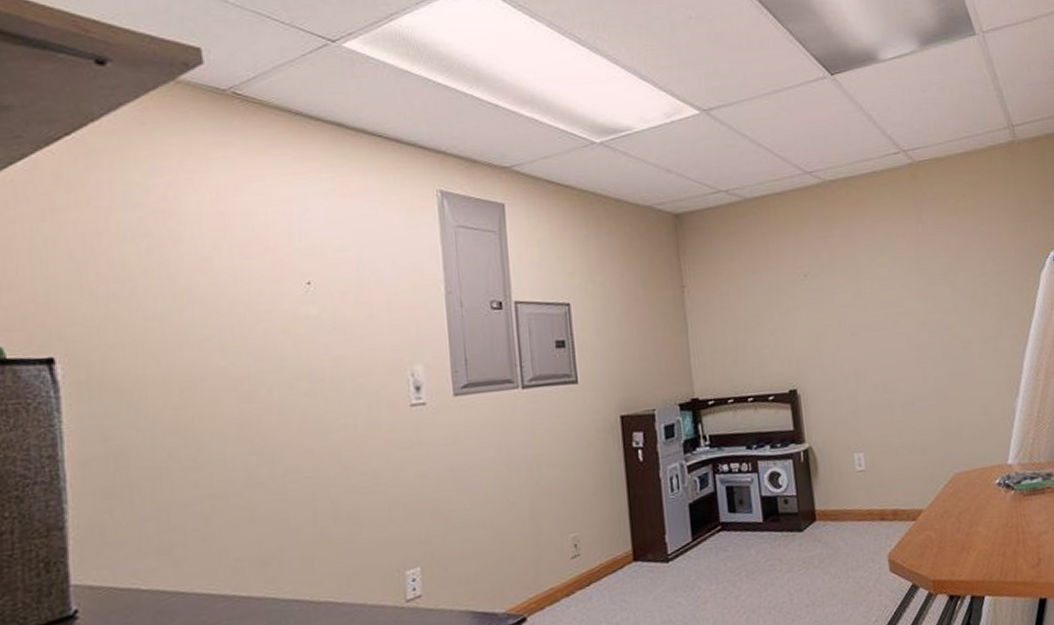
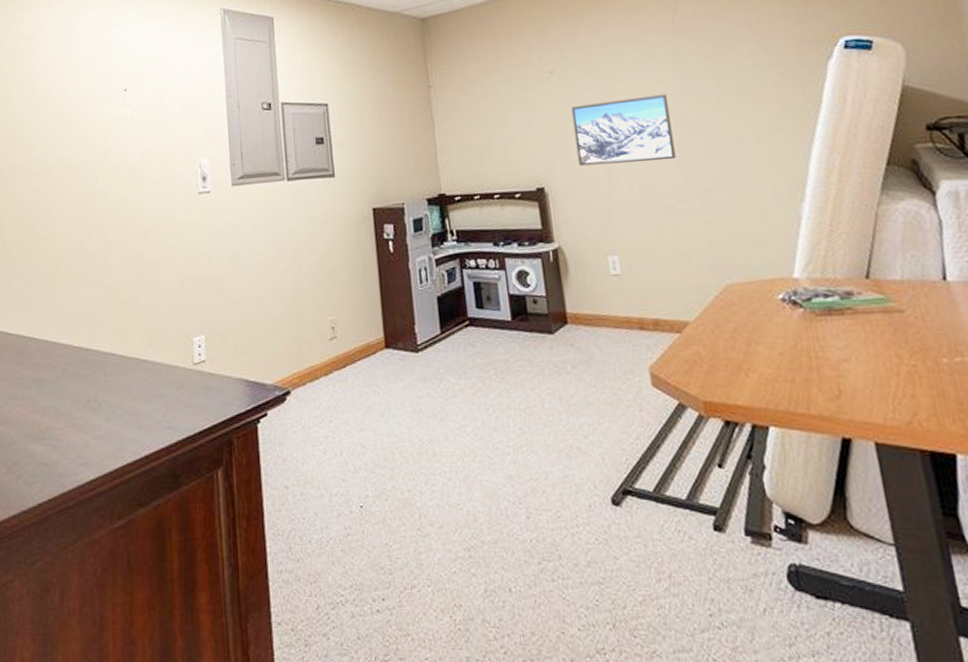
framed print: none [823,298,916,368] -> present [571,93,676,167]

